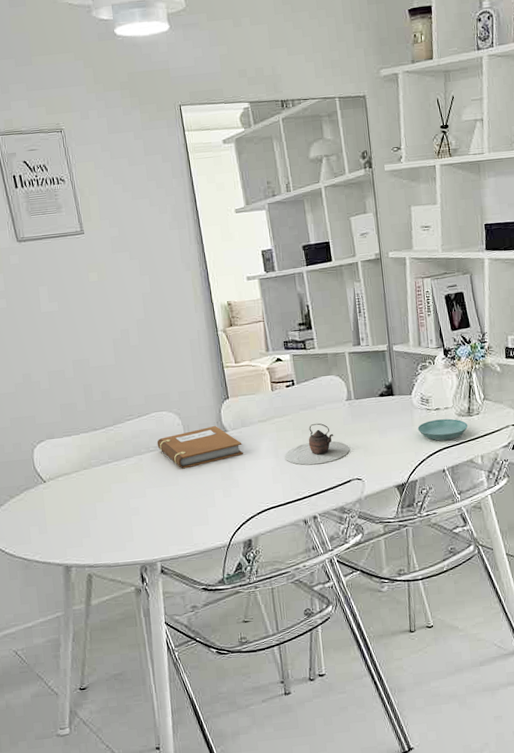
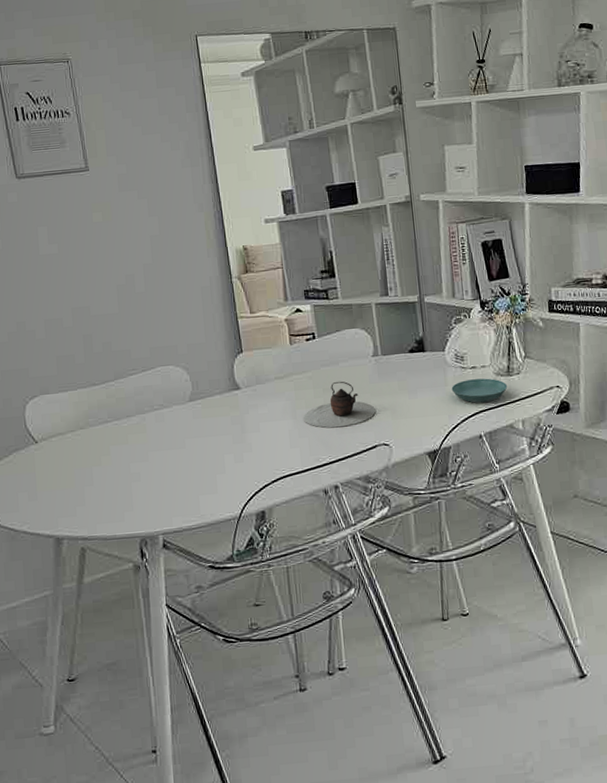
notebook: present [157,425,243,469] -> none [162,382,257,430]

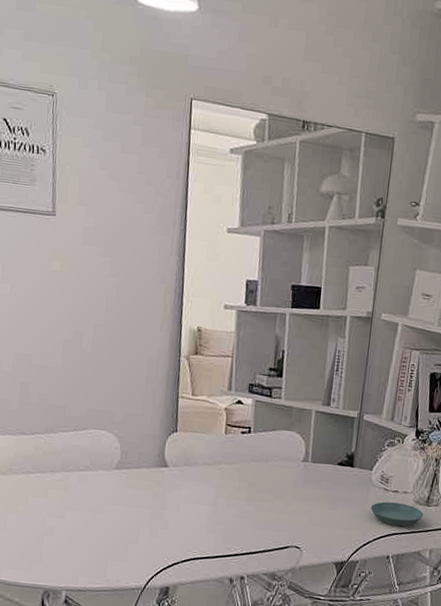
teapot: present [304,381,376,428] -> none [224,478,295,523]

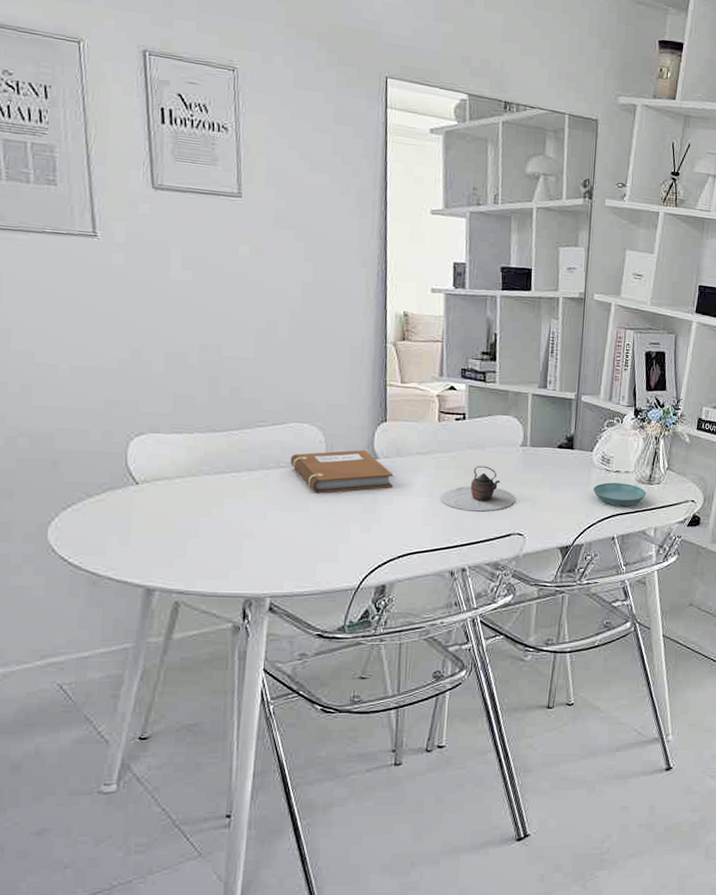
notebook: none [88,457,181,497] -> present [290,449,394,494]
teapot: none [224,478,295,523] -> present [441,465,515,512]

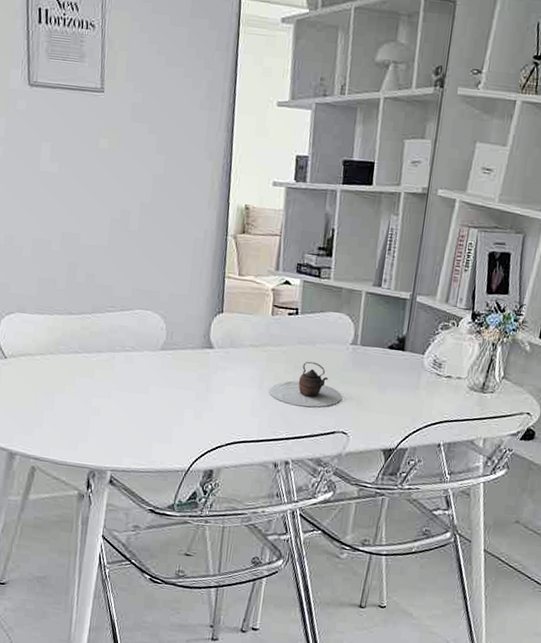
notebook: present [290,449,394,494] -> none [134,338,227,378]
saucer: present [593,482,647,506] -> none [421,387,479,414]

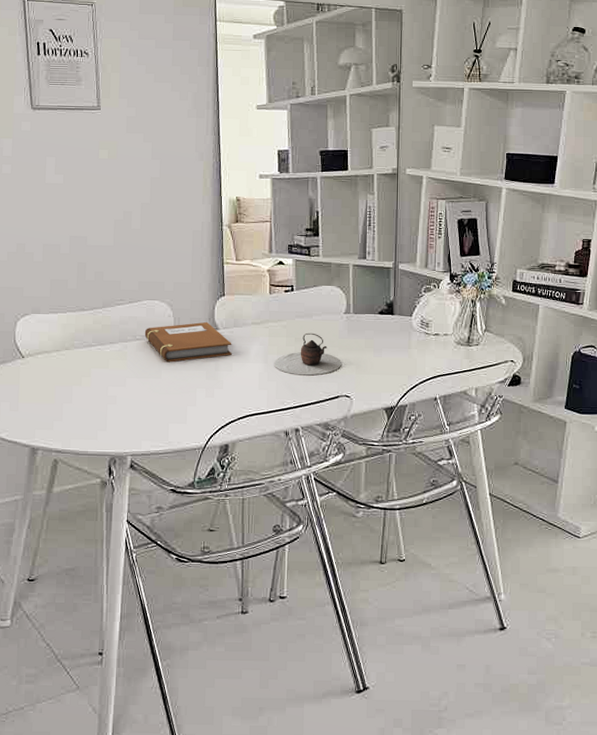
notebook: none [134,338,227,378] -> present [144,321,232,362]

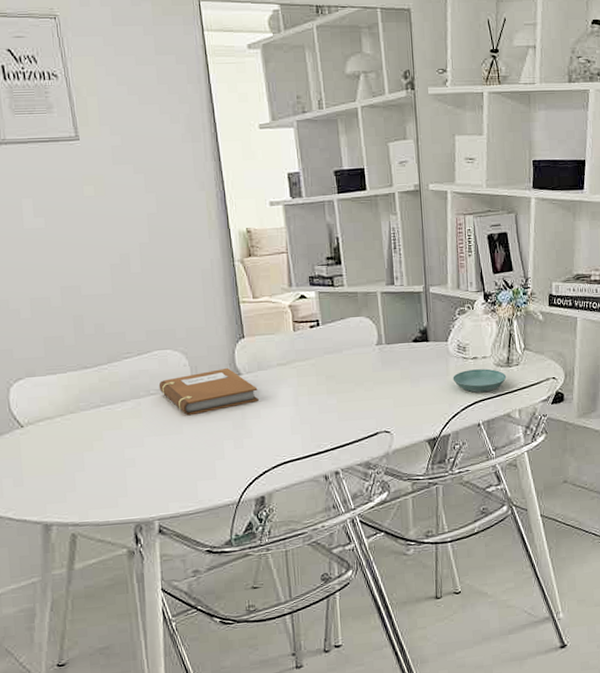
teapot: present [274,332,341,376] -> none [306,368,378,415]
saucer: none [414,345,466,368] -> present [452,368,507,393]

